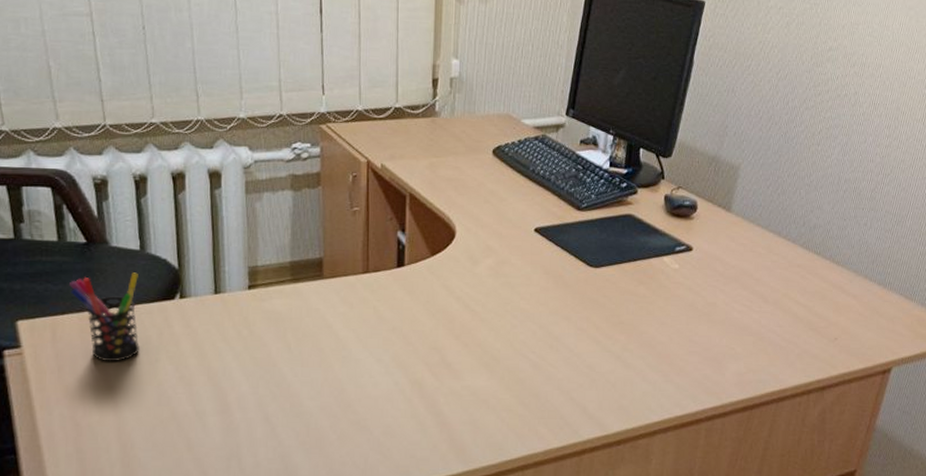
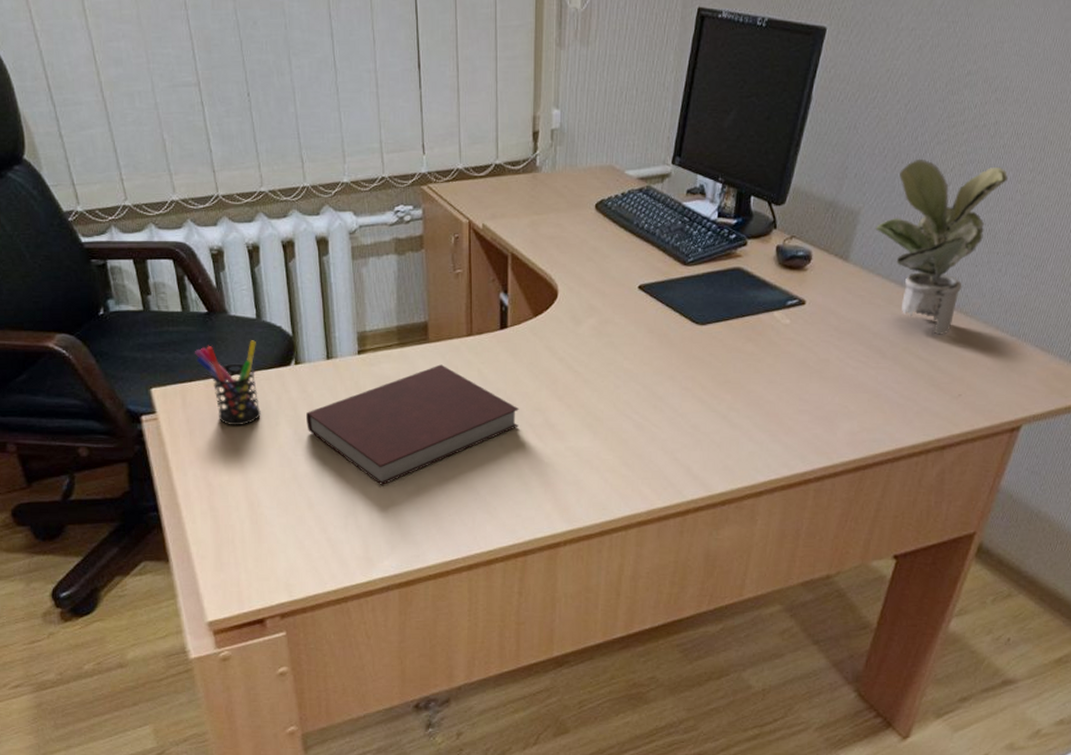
notebook: none [189,301,416,425] -> present [306,364,520,485]
potted plant: none [754,121,869,282] -> present [875,158,1009,335]

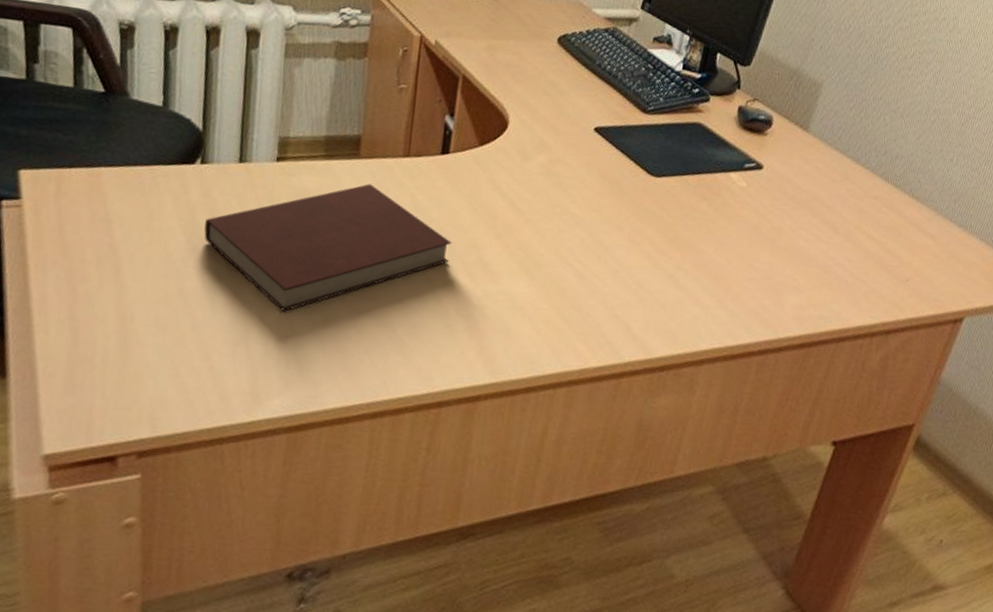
pen holder: present [195,340,261,426] -> none [81,130,158,226]
potted plant: present [875,158,1009,335] -> none [836,41,964,217]

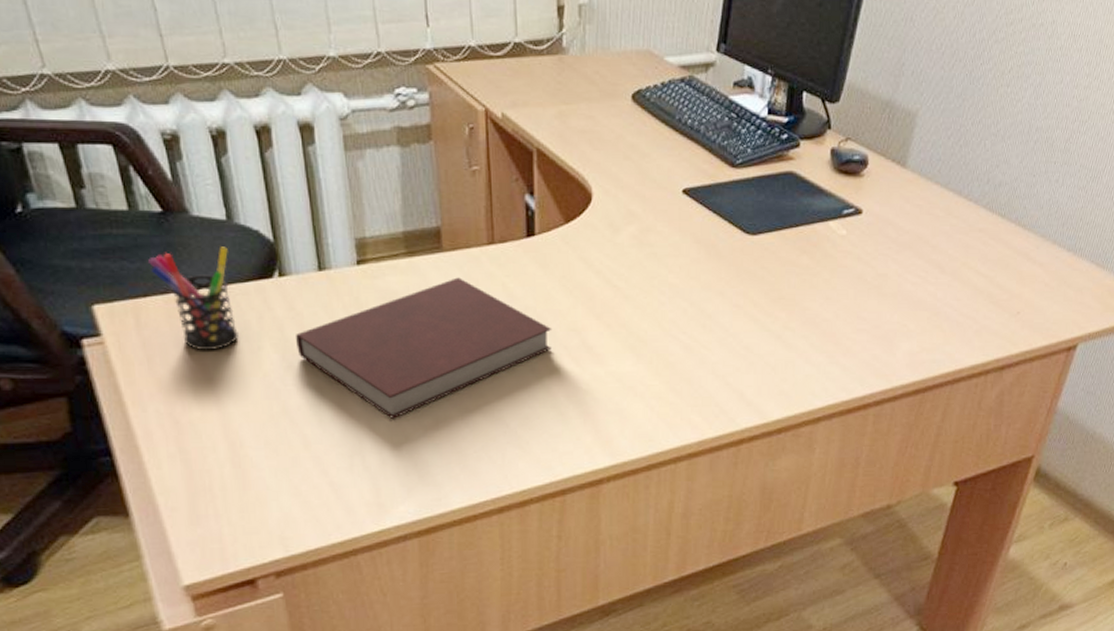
pen holder: none [81,130,158,226] -> present [148,246,238,351]

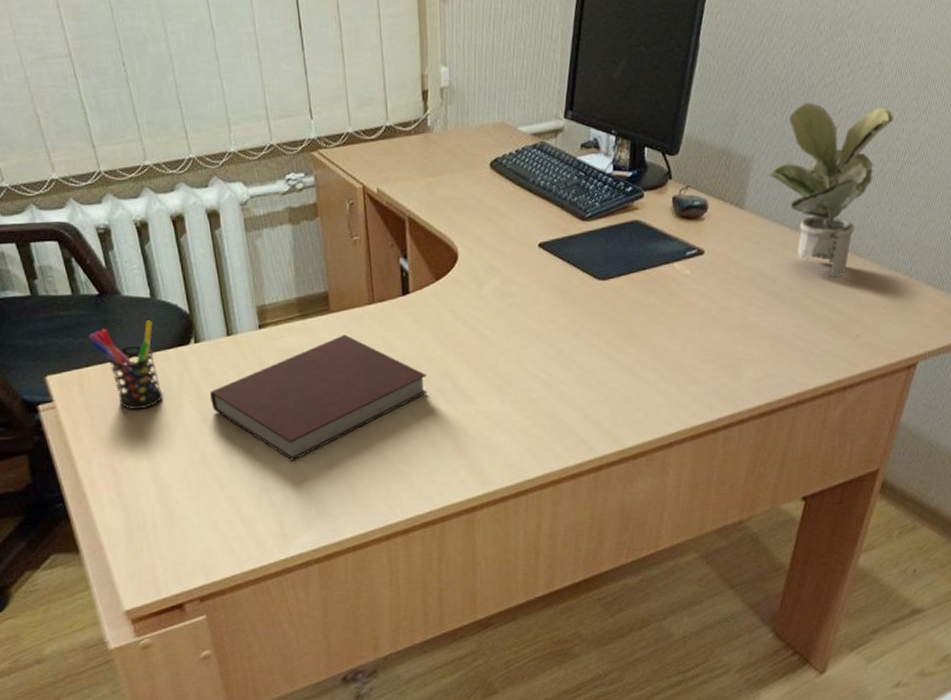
potted plant: none [933,57,1066,249] -> present [768,102,894,278]

